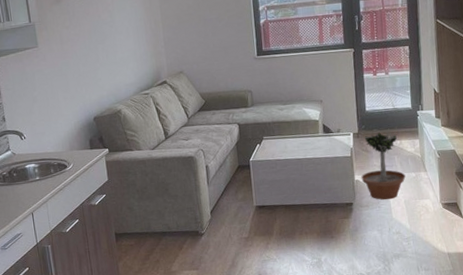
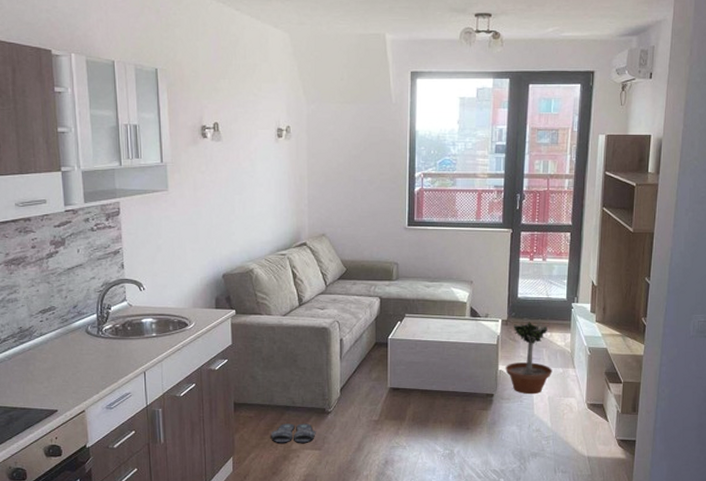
slippers: none [151,246,192,267] -> present [271,423,316,444]

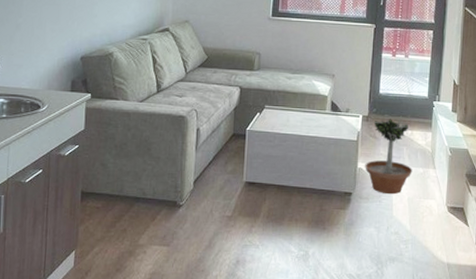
slippers: present [271,423,316,444] -> none [118,216,166,239]

